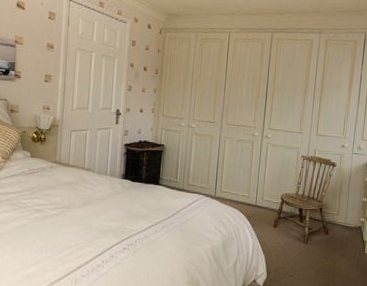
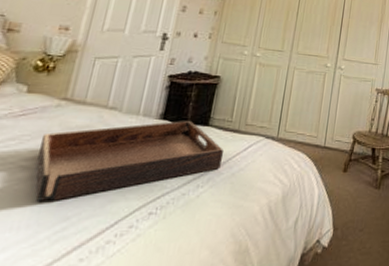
serving tray: none [45,180,173,235] -> present [35,120,225,201]

